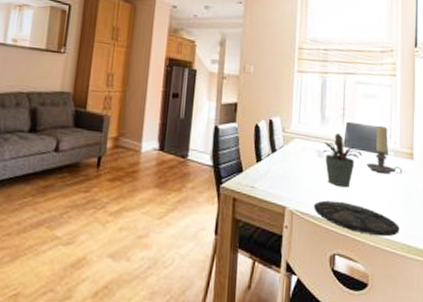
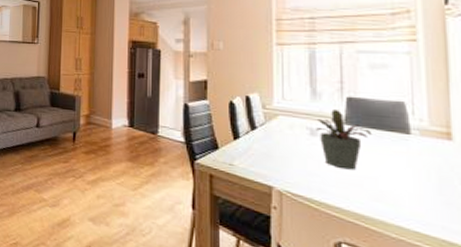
plate: present [314,200,399,237] -> none [309,182,435,229]
candle holder: present [366,126,403,175] -> none [378,100,436,158]

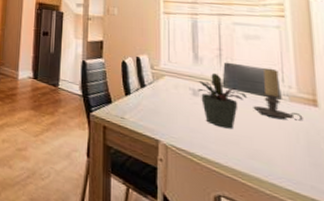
candle holder: none [378,100,436,158] -> present [253,68,303,122]

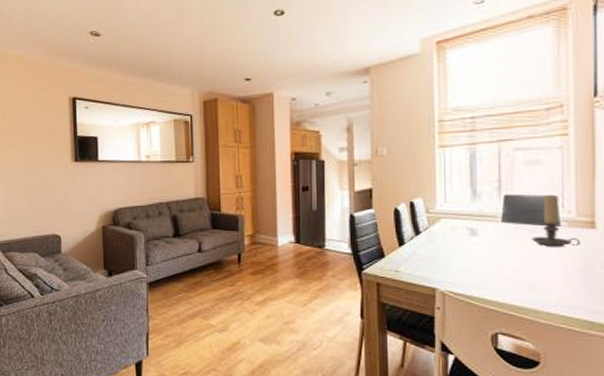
potted plant: present [198,73,248,129] -> none [476,208,527,265]

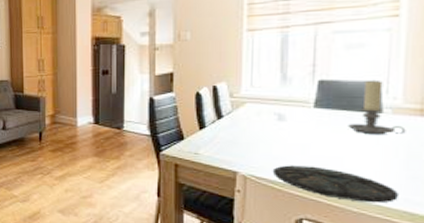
plate: none [469,280,578,314] -> present [273,165,398,203]

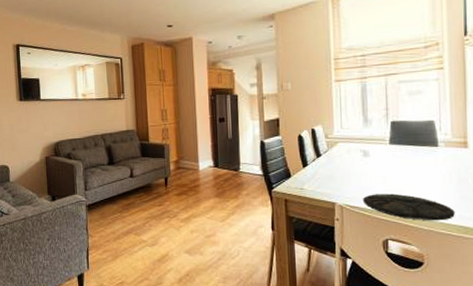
candle holder: present [347,79,406,136] -> none [415,119,456,165]

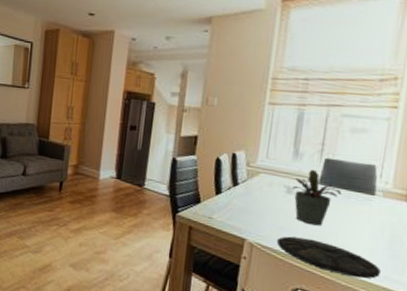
potted plant: none [368,133,410,181] -> present [293,170,342,226]

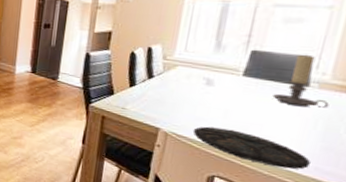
potted plant: present [293,170,342,226] -> none [213,62,269,117]
candle holder: none [345,163,393,217] -> present [272,54,329,109]

